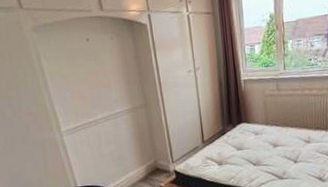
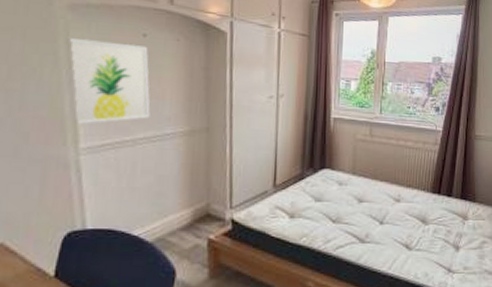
wall art: none [38,48,103,115] -> present [69,38,150,124]

